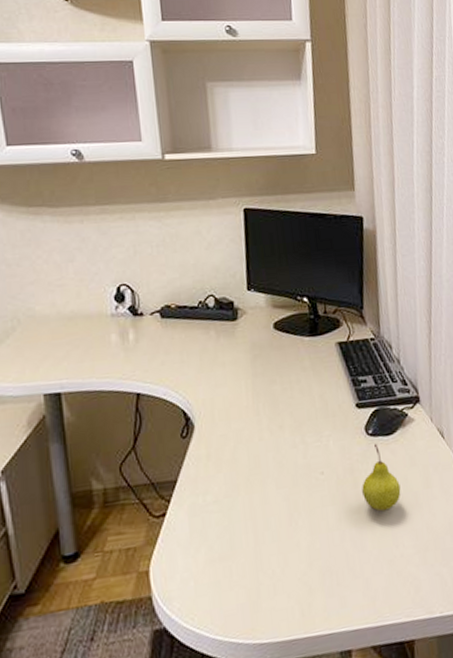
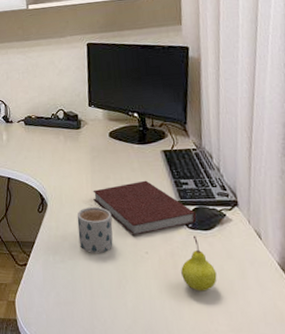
mug: none [234,421,282,485] -> present [77,206,113,253]
notebook: none [254,381,378,453] -> present [93,180,197,235]

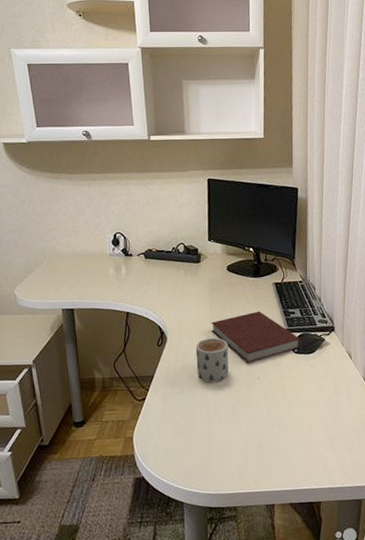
fruit: present [181,235,217,291] -> none [287,359,317,409]

